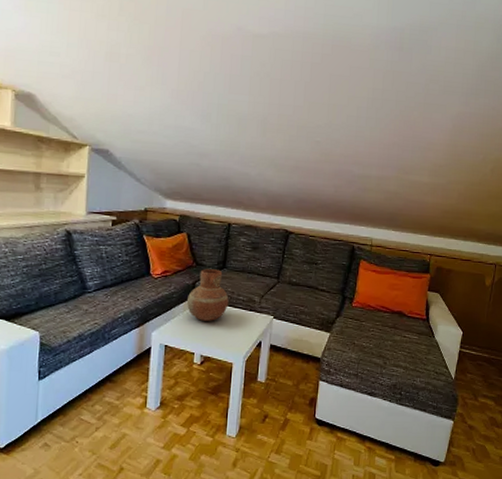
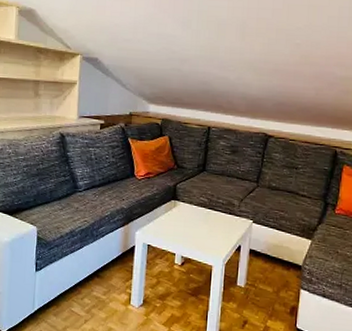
vase: present [187,269,229,321] -> none [169,171,209,223]

